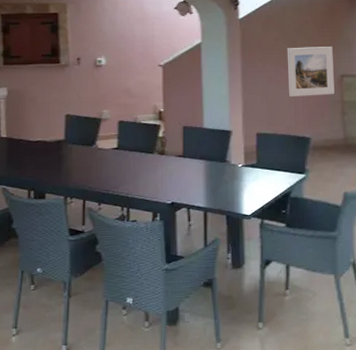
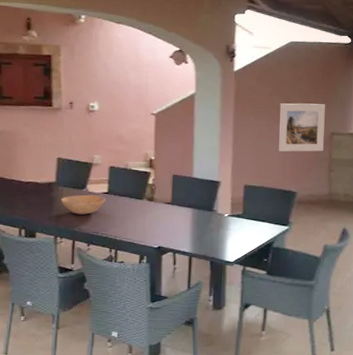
bowl: none [70,151,116,172] -> present [61,194,106,215]

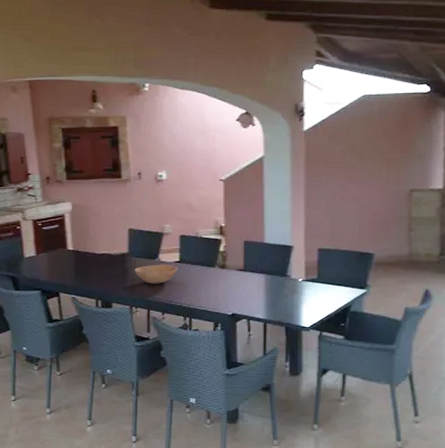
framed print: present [278,103,325,152] -> none [353,160,403,212]

